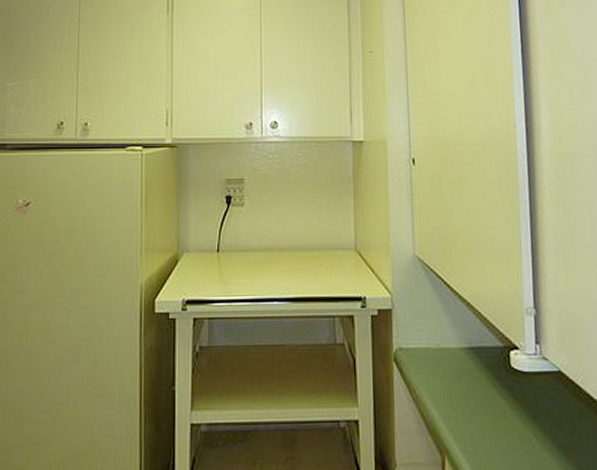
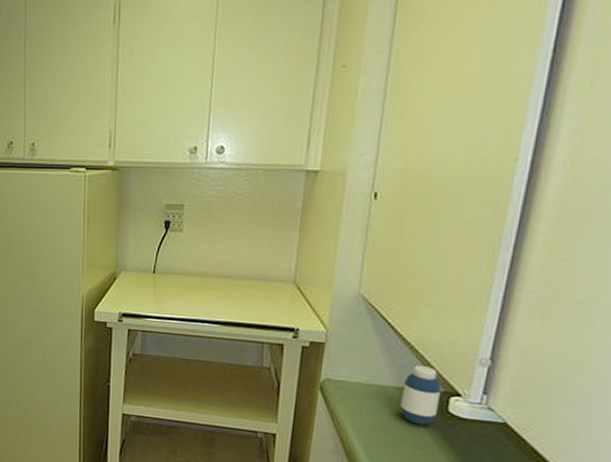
medicine bottle: none [468,322,502,385] -> present [400,365,442,425]

